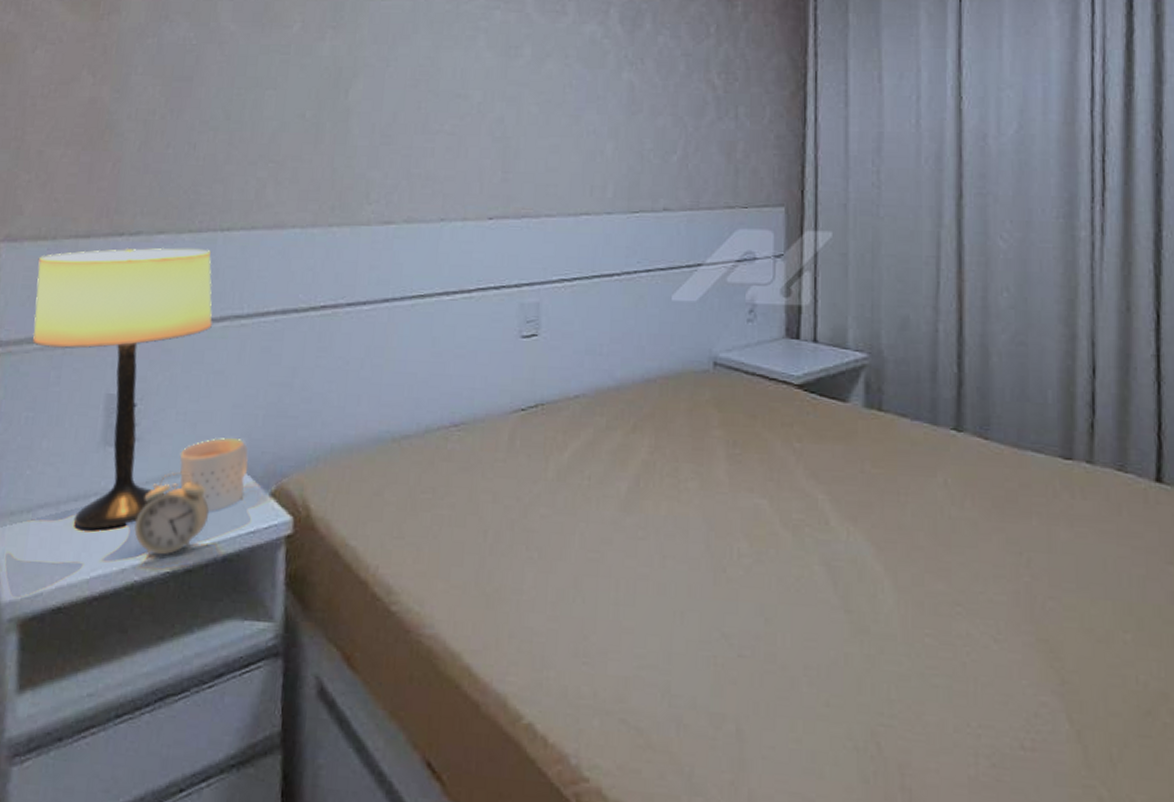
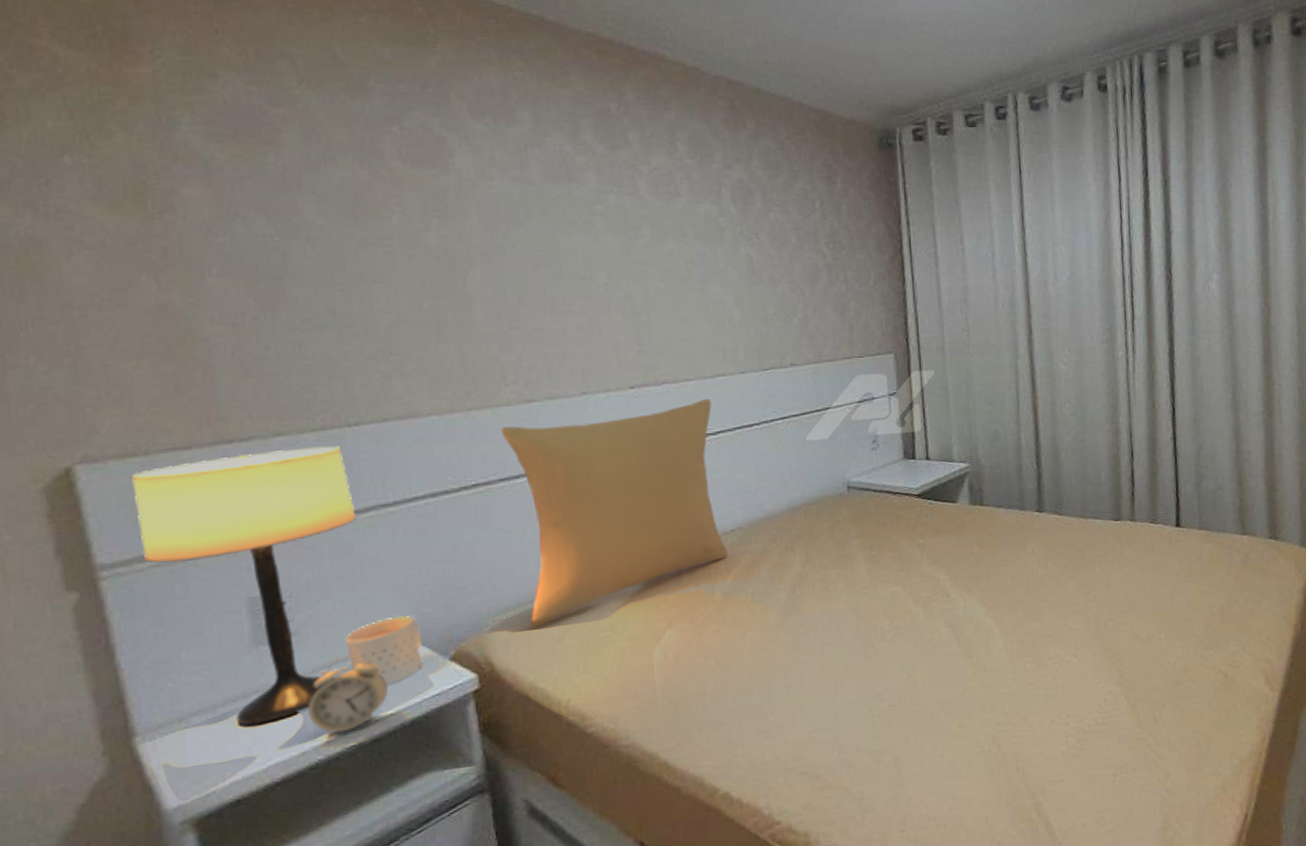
pillow: none [351,239,571,476] -> present [501,399,728,629]

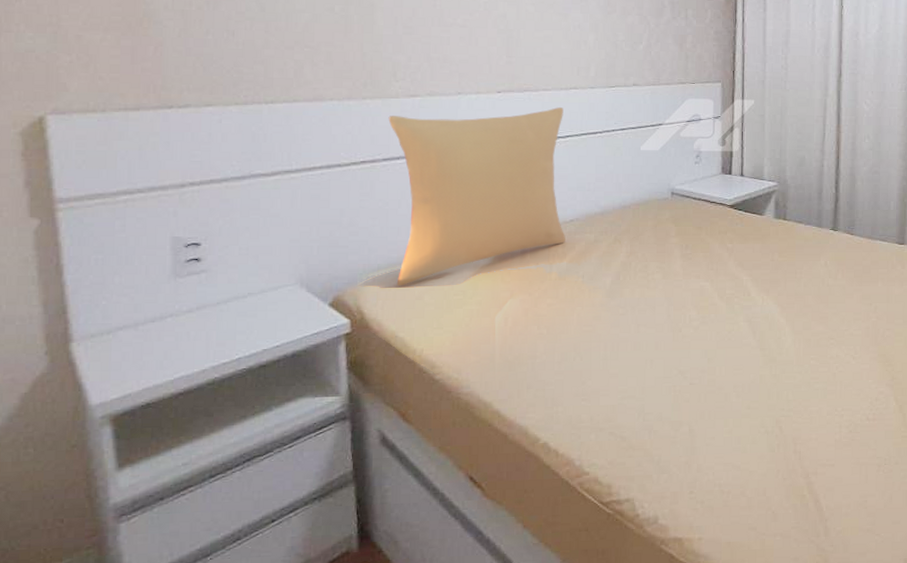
table lamp: present [130,446,356,724] -> none [89,118,265,341]
alarm clock: present [307,654,388,736] -> none [209,293,276,358]
mug: present [344,616,423,686] -> none [245,265,308,322]

